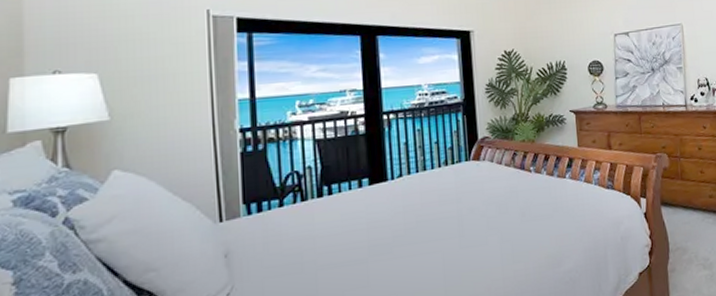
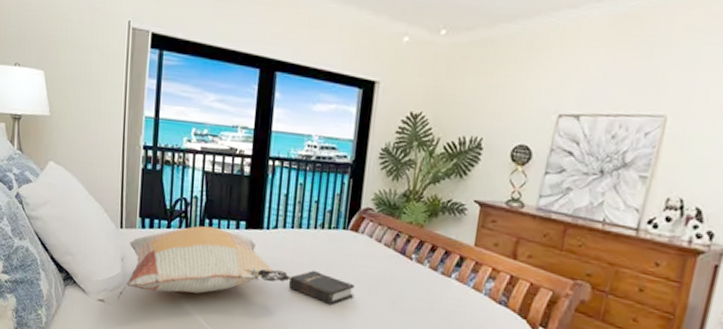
decorative pillow: none [233,191,423,284] -> present [126,226,290,294]
hardback book: none [422,205,486,234] -> present [288,270,354,306]

